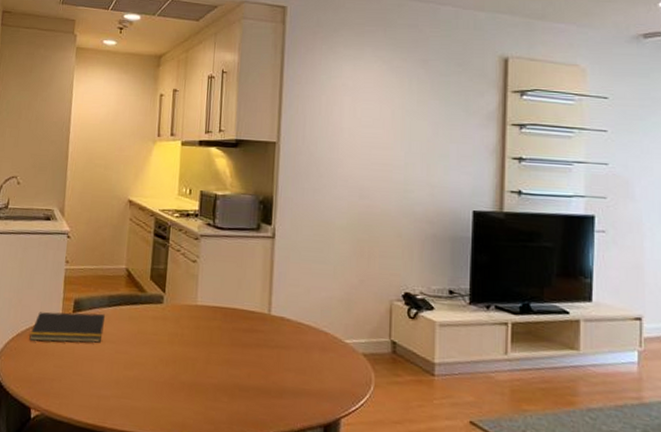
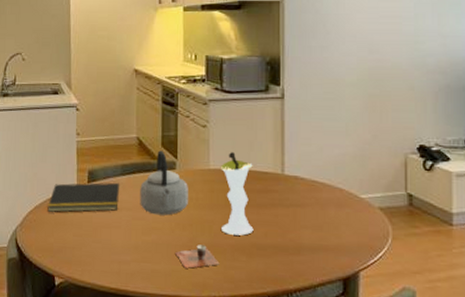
teapot: none [124,283,174,351] -> present [140,150,188,216]
cup: none [156,382,201,407] -> present [175,245,220,268]
vase: none [205,289,240,376] -> present [220,152,254,236]

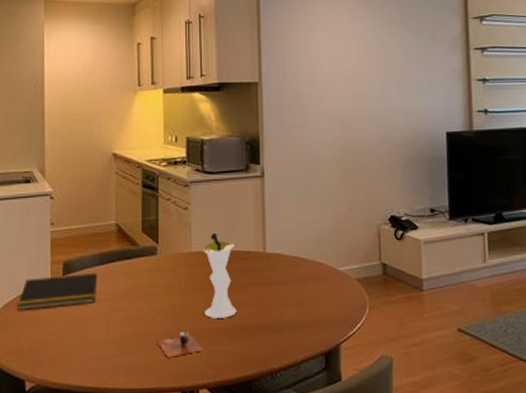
teapot: present [140,150,188,216] -> none [119,236,170,304]

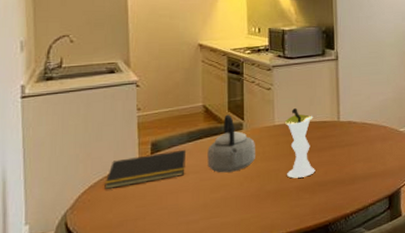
teapot: none [119,236,170,304] -> present [207,114,255,173]
cup: present [157,331,203,358] -> none [244,191,286,215]

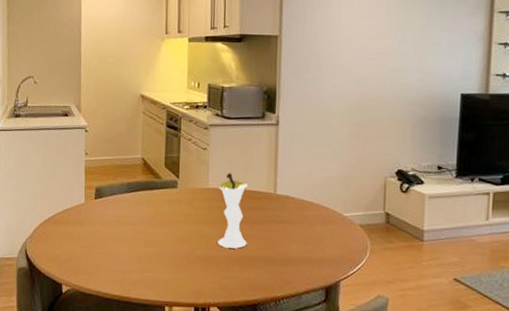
notepad: present [104,149,187,189] -> none [56,199,125,226]
teapot: present [207,114,255,173] -> none [143,170,189,230]

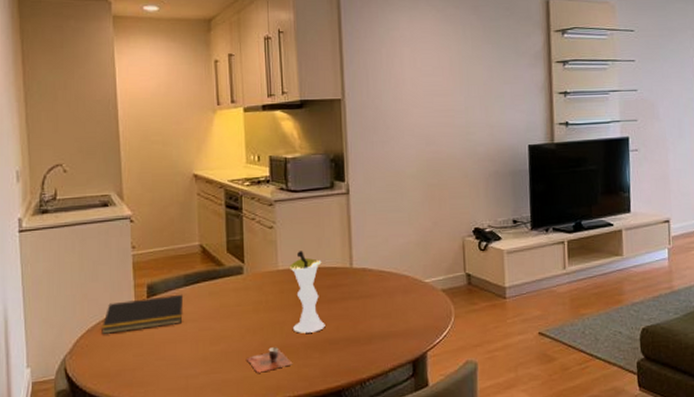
notepad: none [56,199,125,226] -> present [101,294,184,334]
cup: none [175,256,215,278] -> present [247,347,293,373]

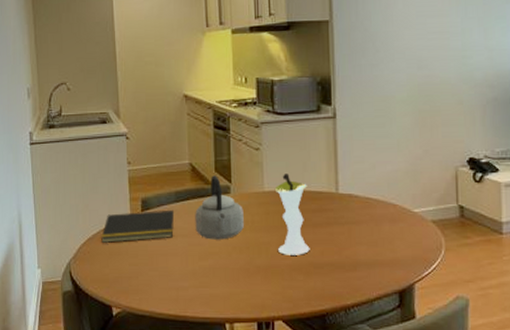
teapot: none [206,256,258,323] -> present [195,175,244,240]
cup: present [247,347,293,373] -> none [233,267,278,291]

